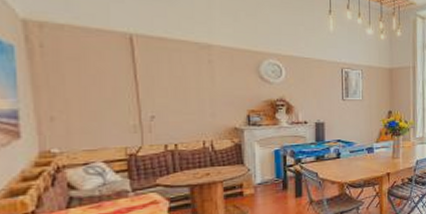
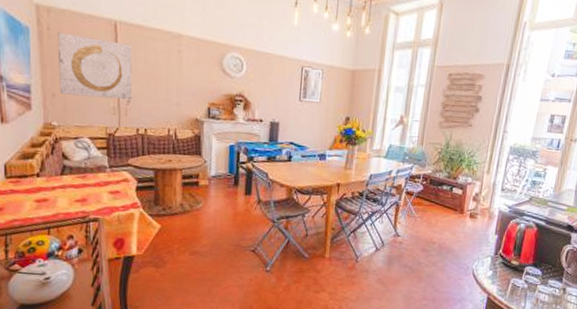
wall art: none [55,48,157,116] -> present [58,32,133,100]

